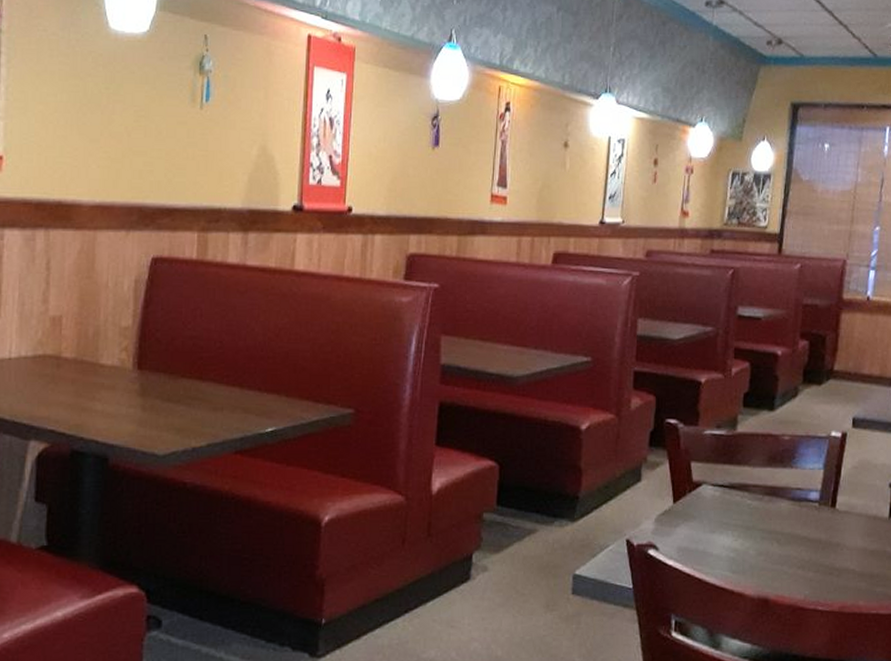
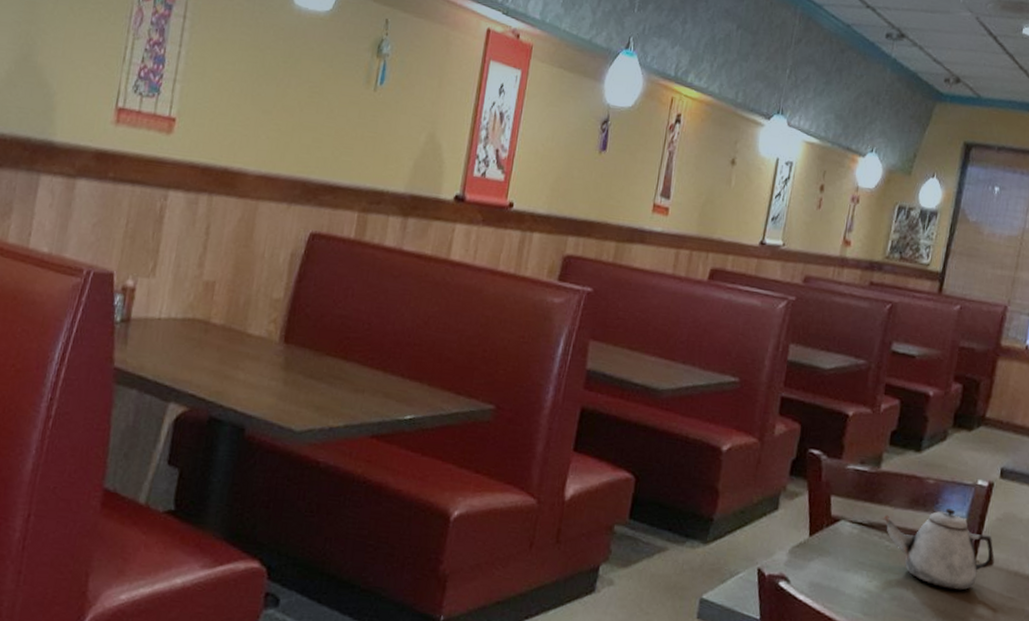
teapot: none [743,462,853,539] -> present [883,508,995,591]

